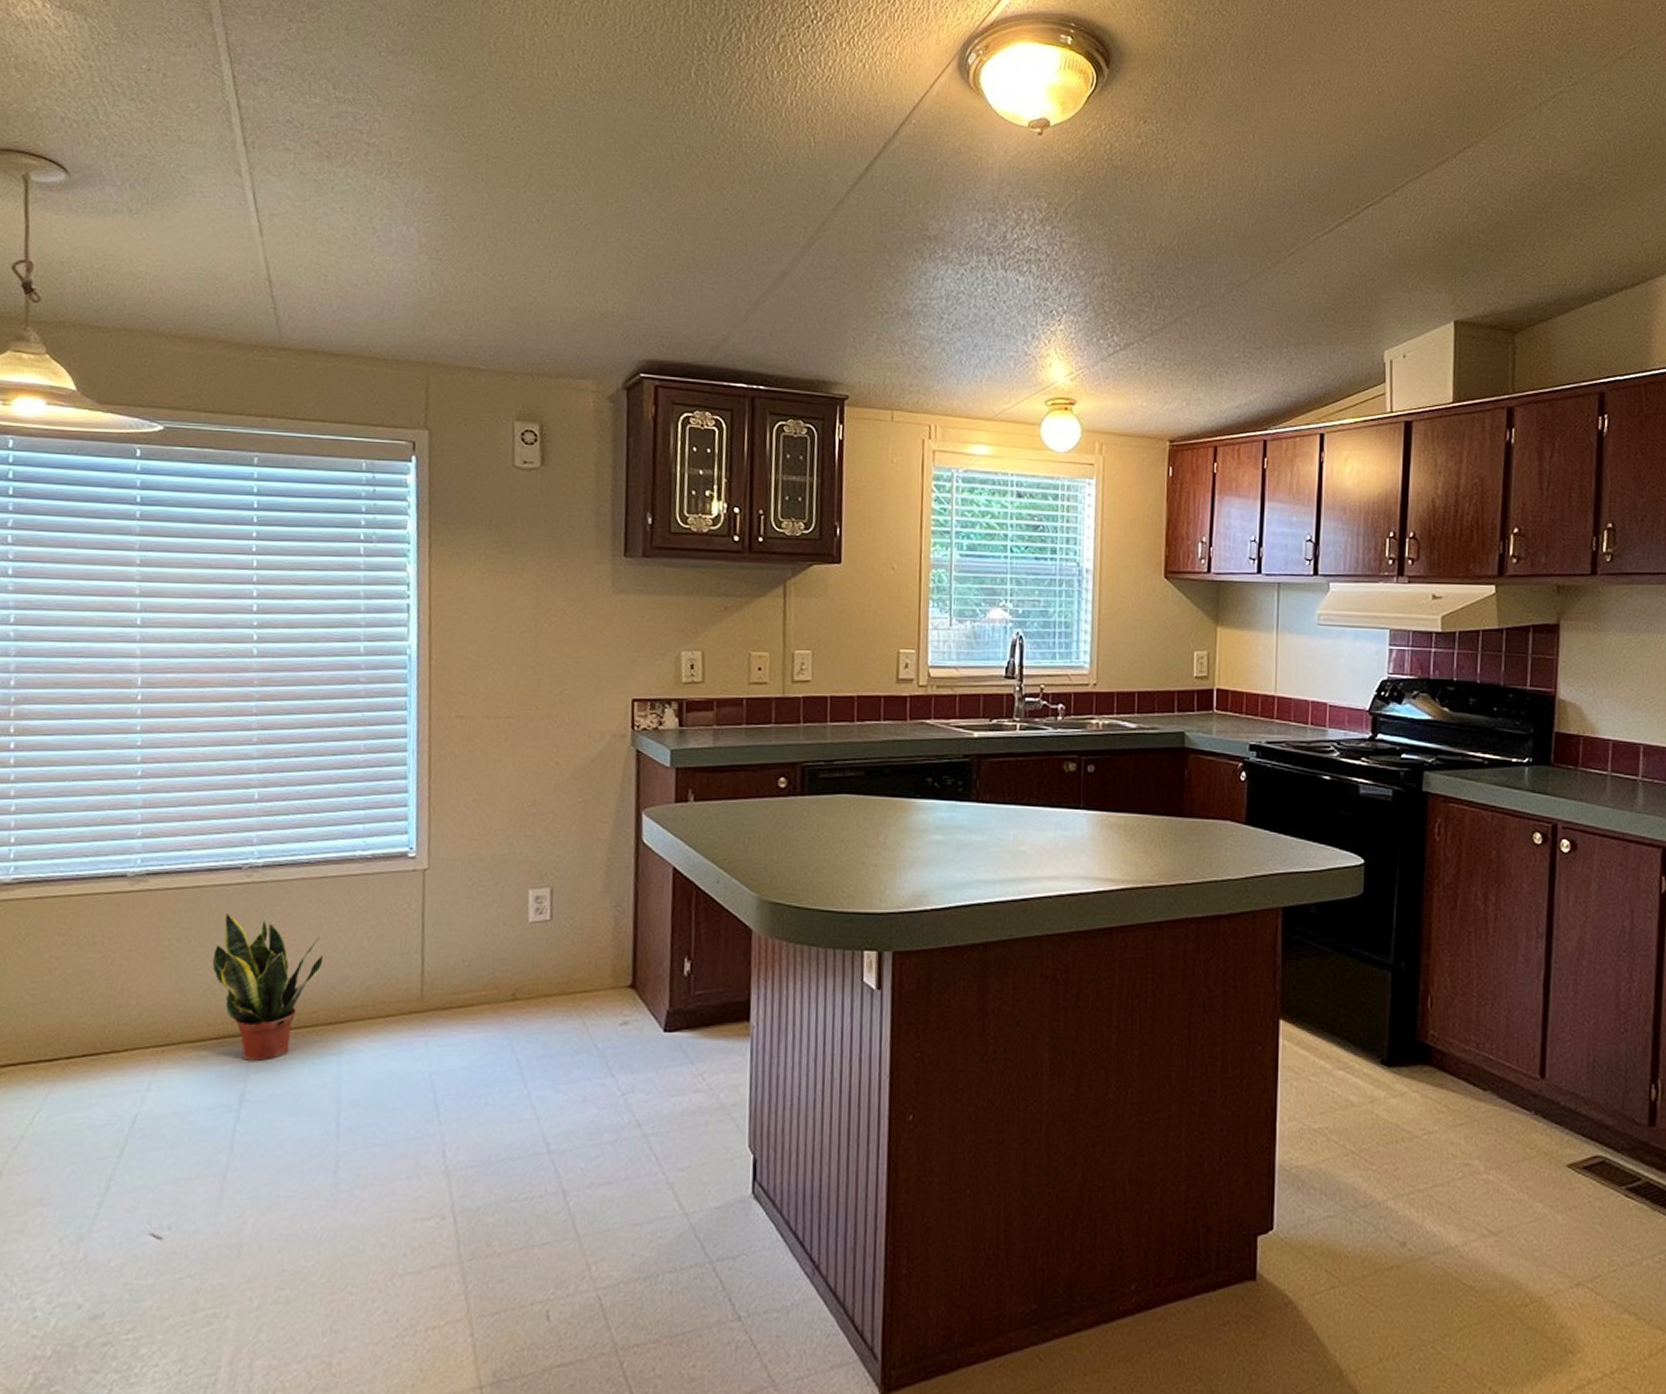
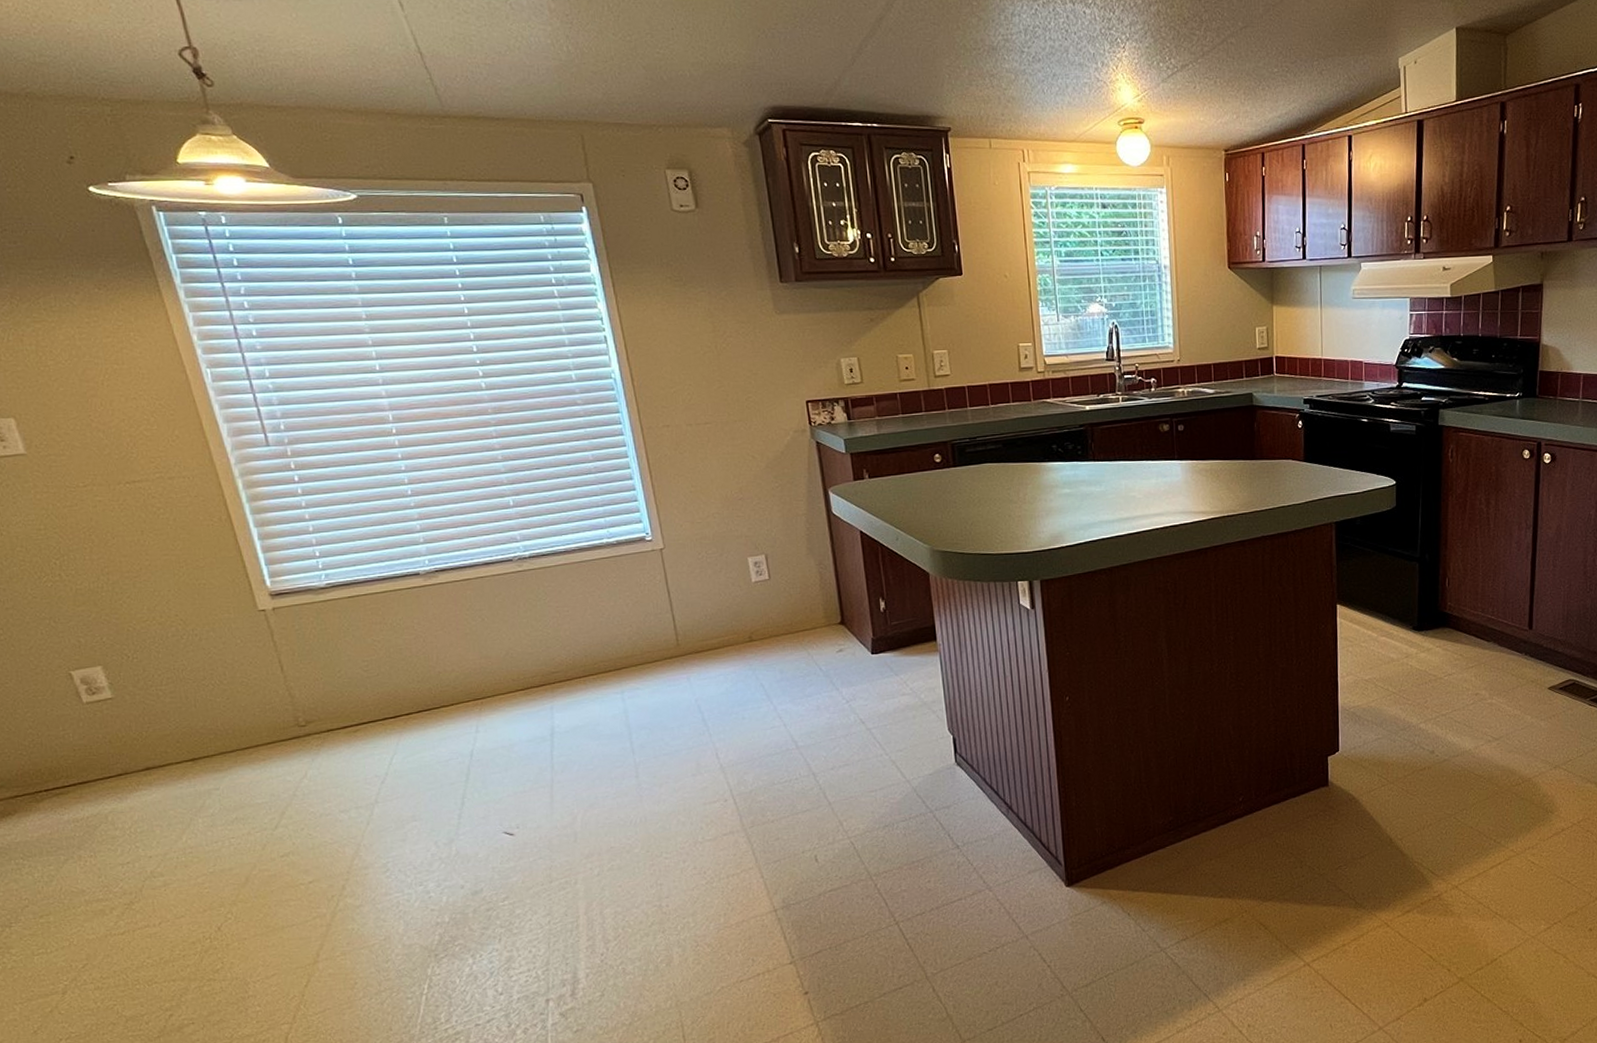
potted plant: present [211,914,324,1061] -> none [504,596,595,704]

